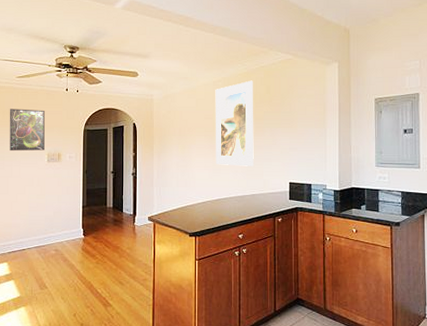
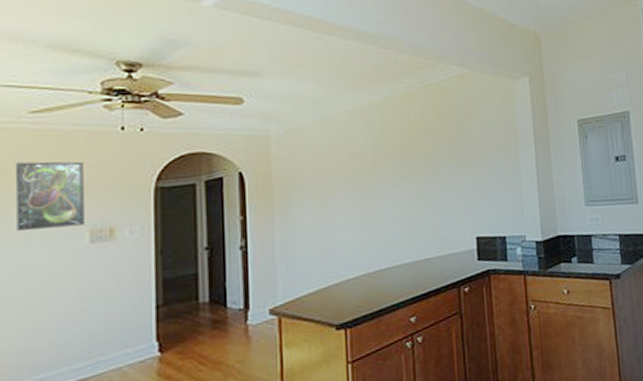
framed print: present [215,80,254,166] -> none [364,103,426,223]

